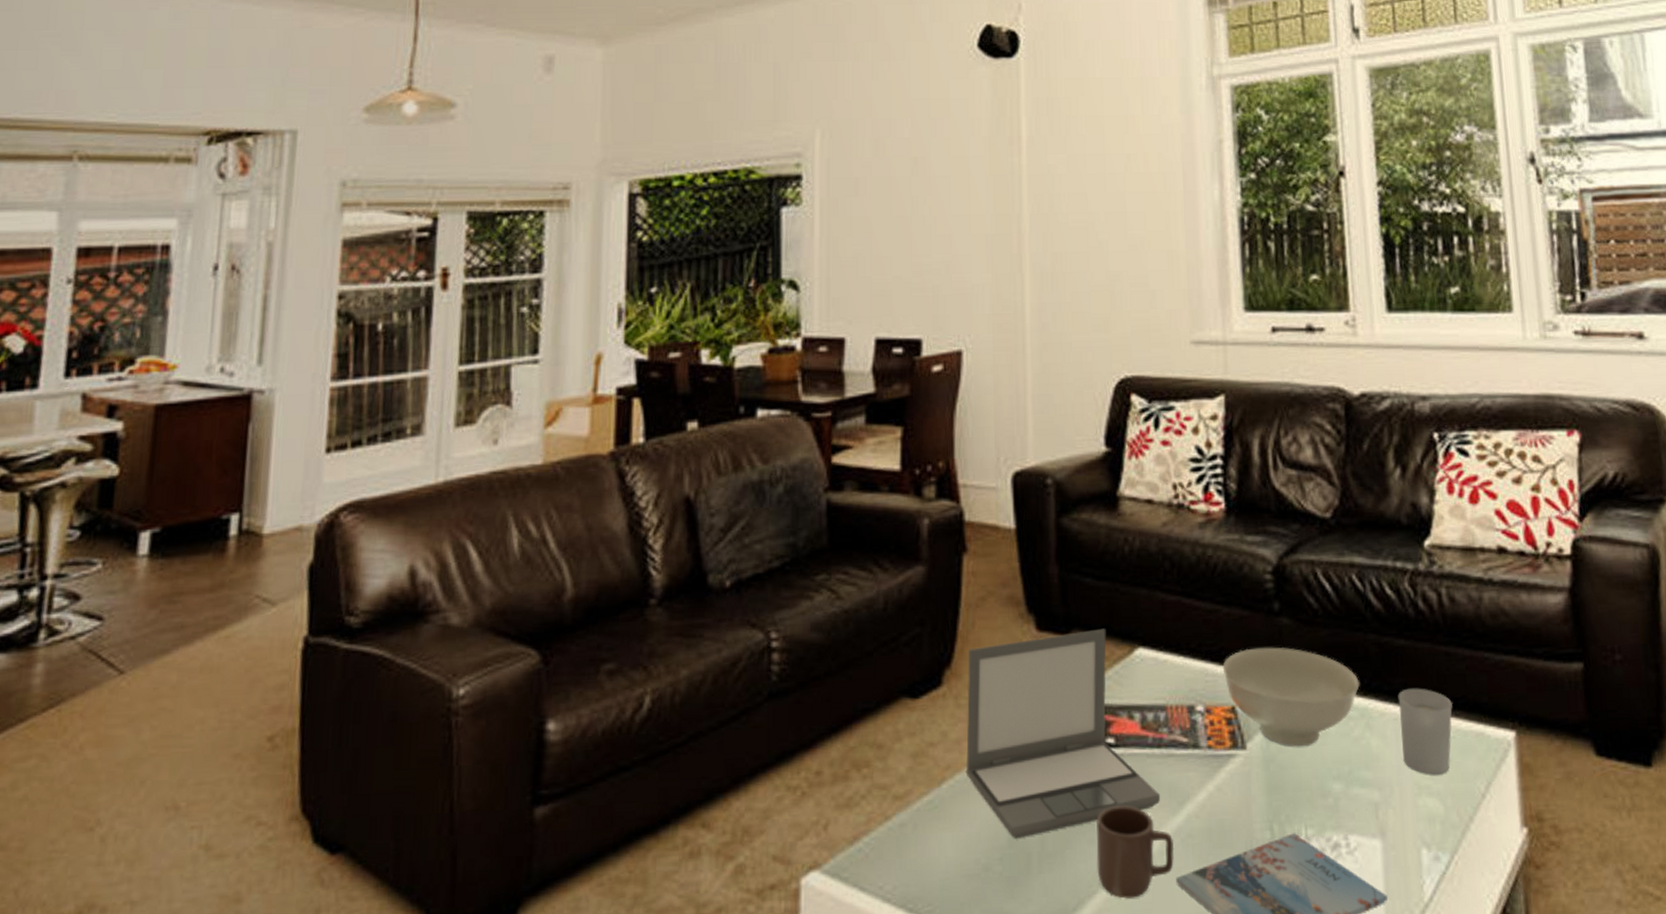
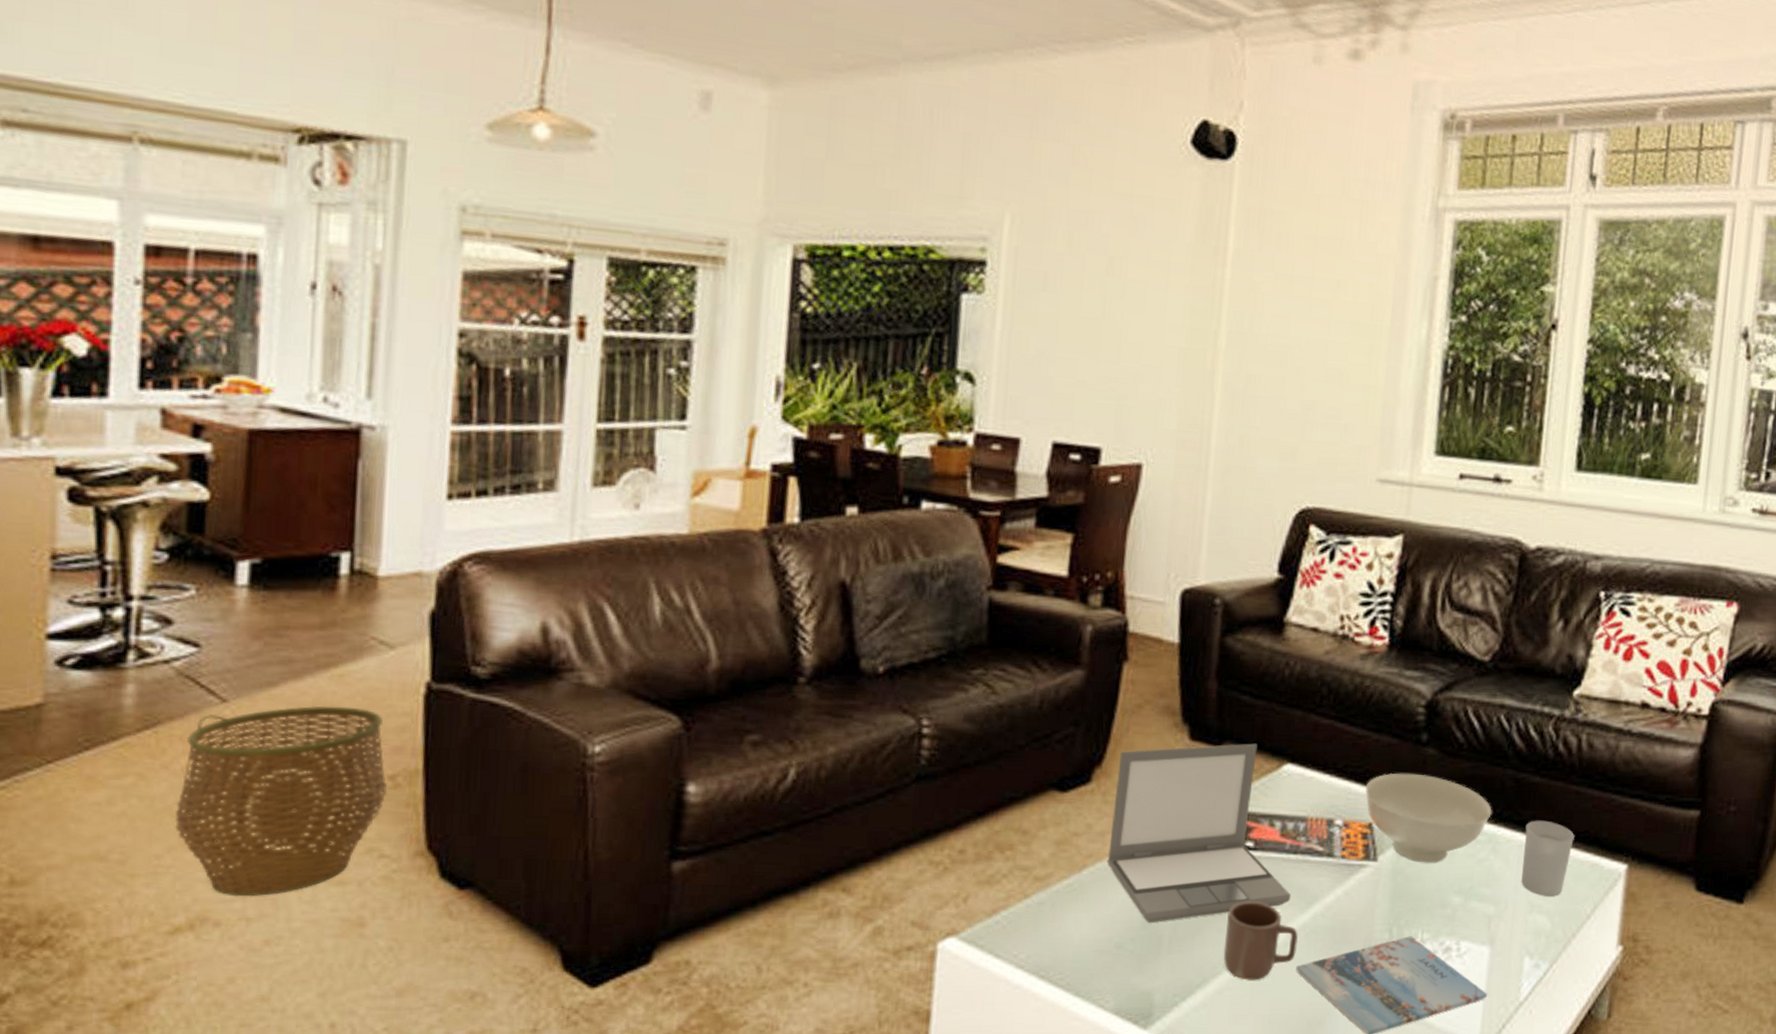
basket: none [71,668,267,879] -> present [175,705,388,897]

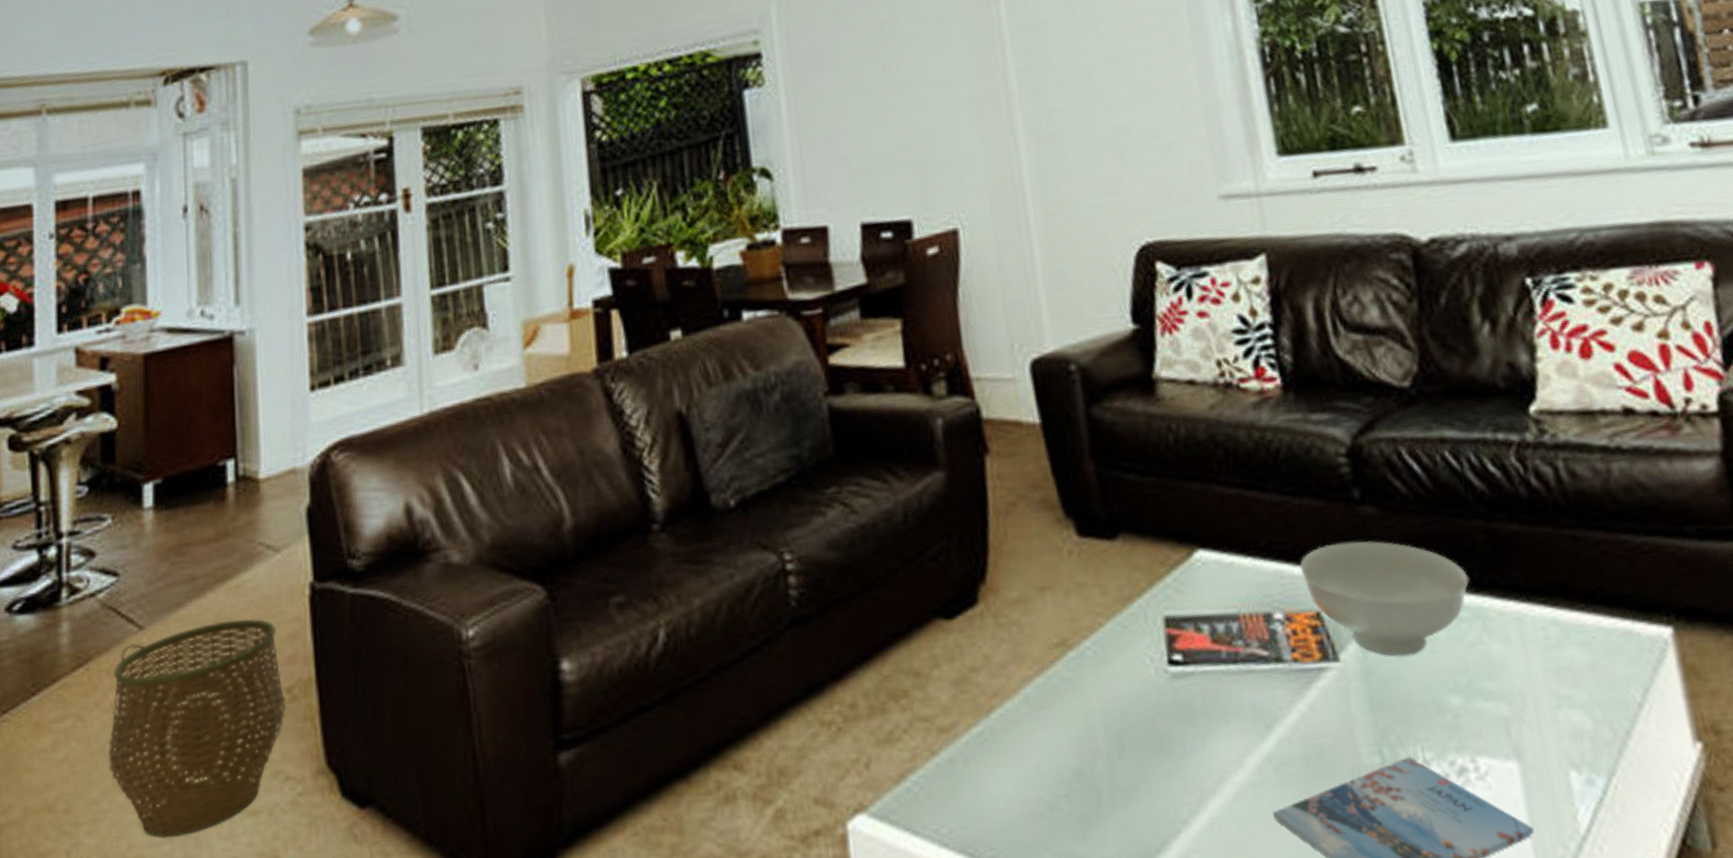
laptop: present [1106,743,1292,922] -> none [1003,530,1244,772]
mug: present [1223,901,1298,980] -> none [1171,730,1269,838]
candle holder: present [1521,820,1575,896] -> none [1518,580,1594,683]

